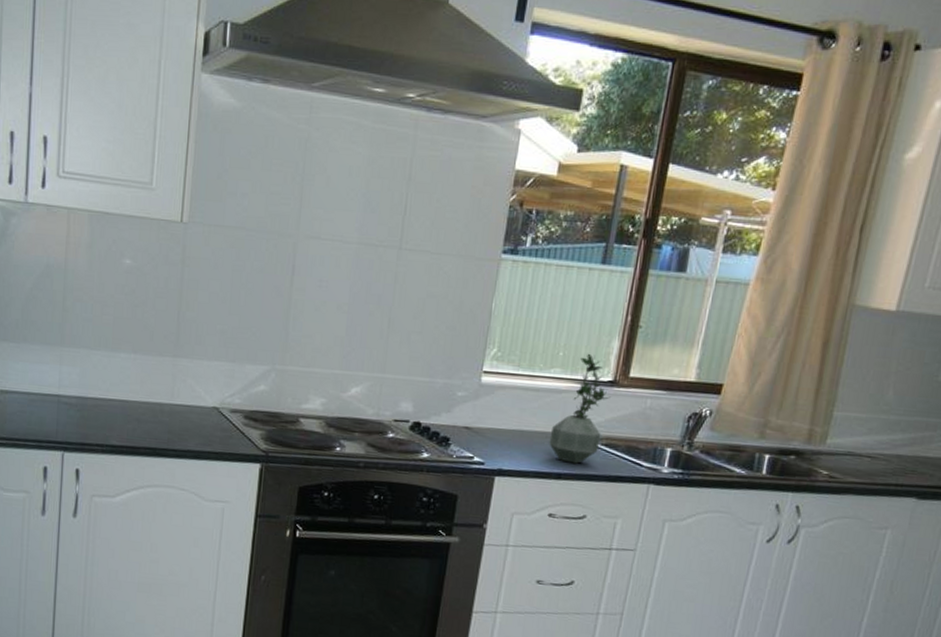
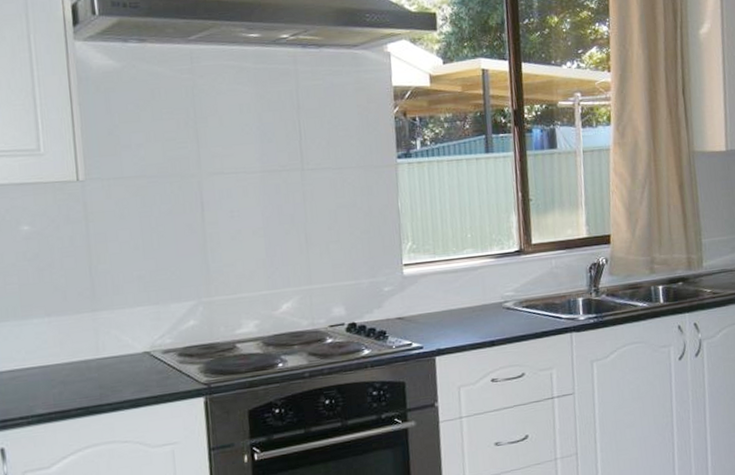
potted plant: present [549,353,610,464] -> none [476,230,521,330]

